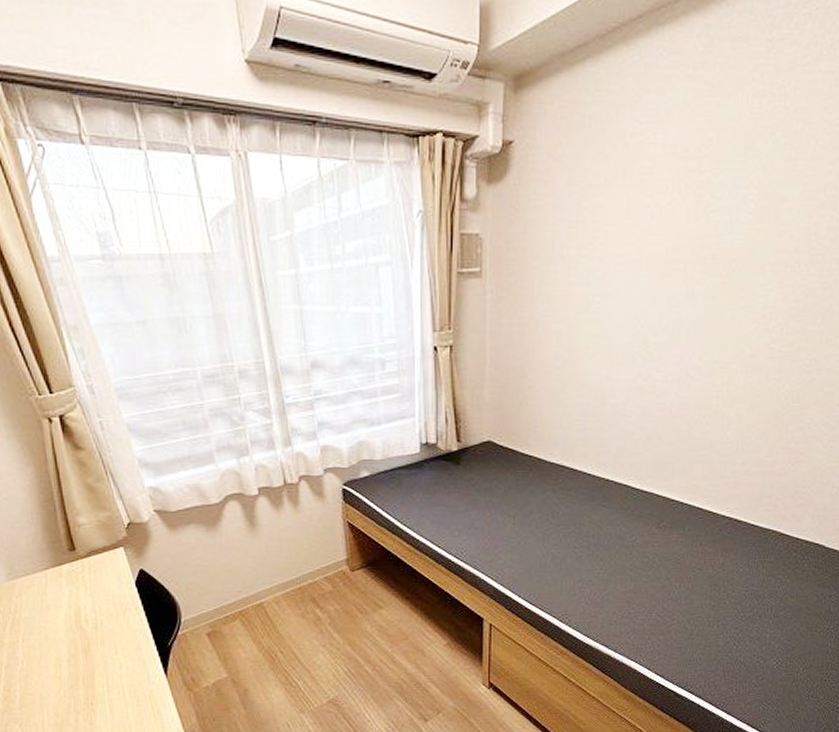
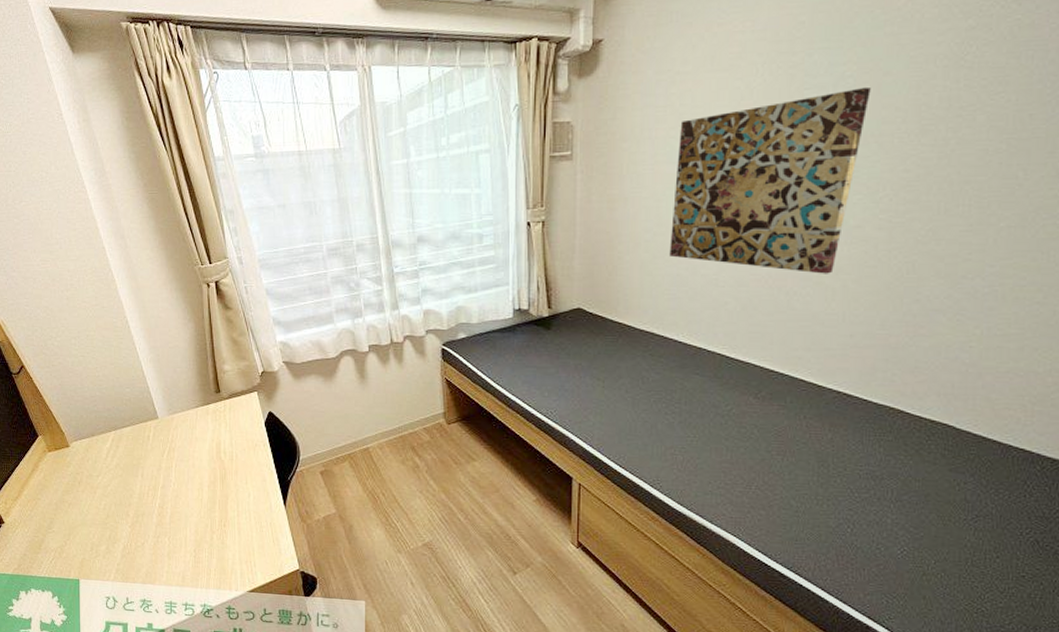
wall art: none [580,212,769,403] -> present [669,86,871,274]

